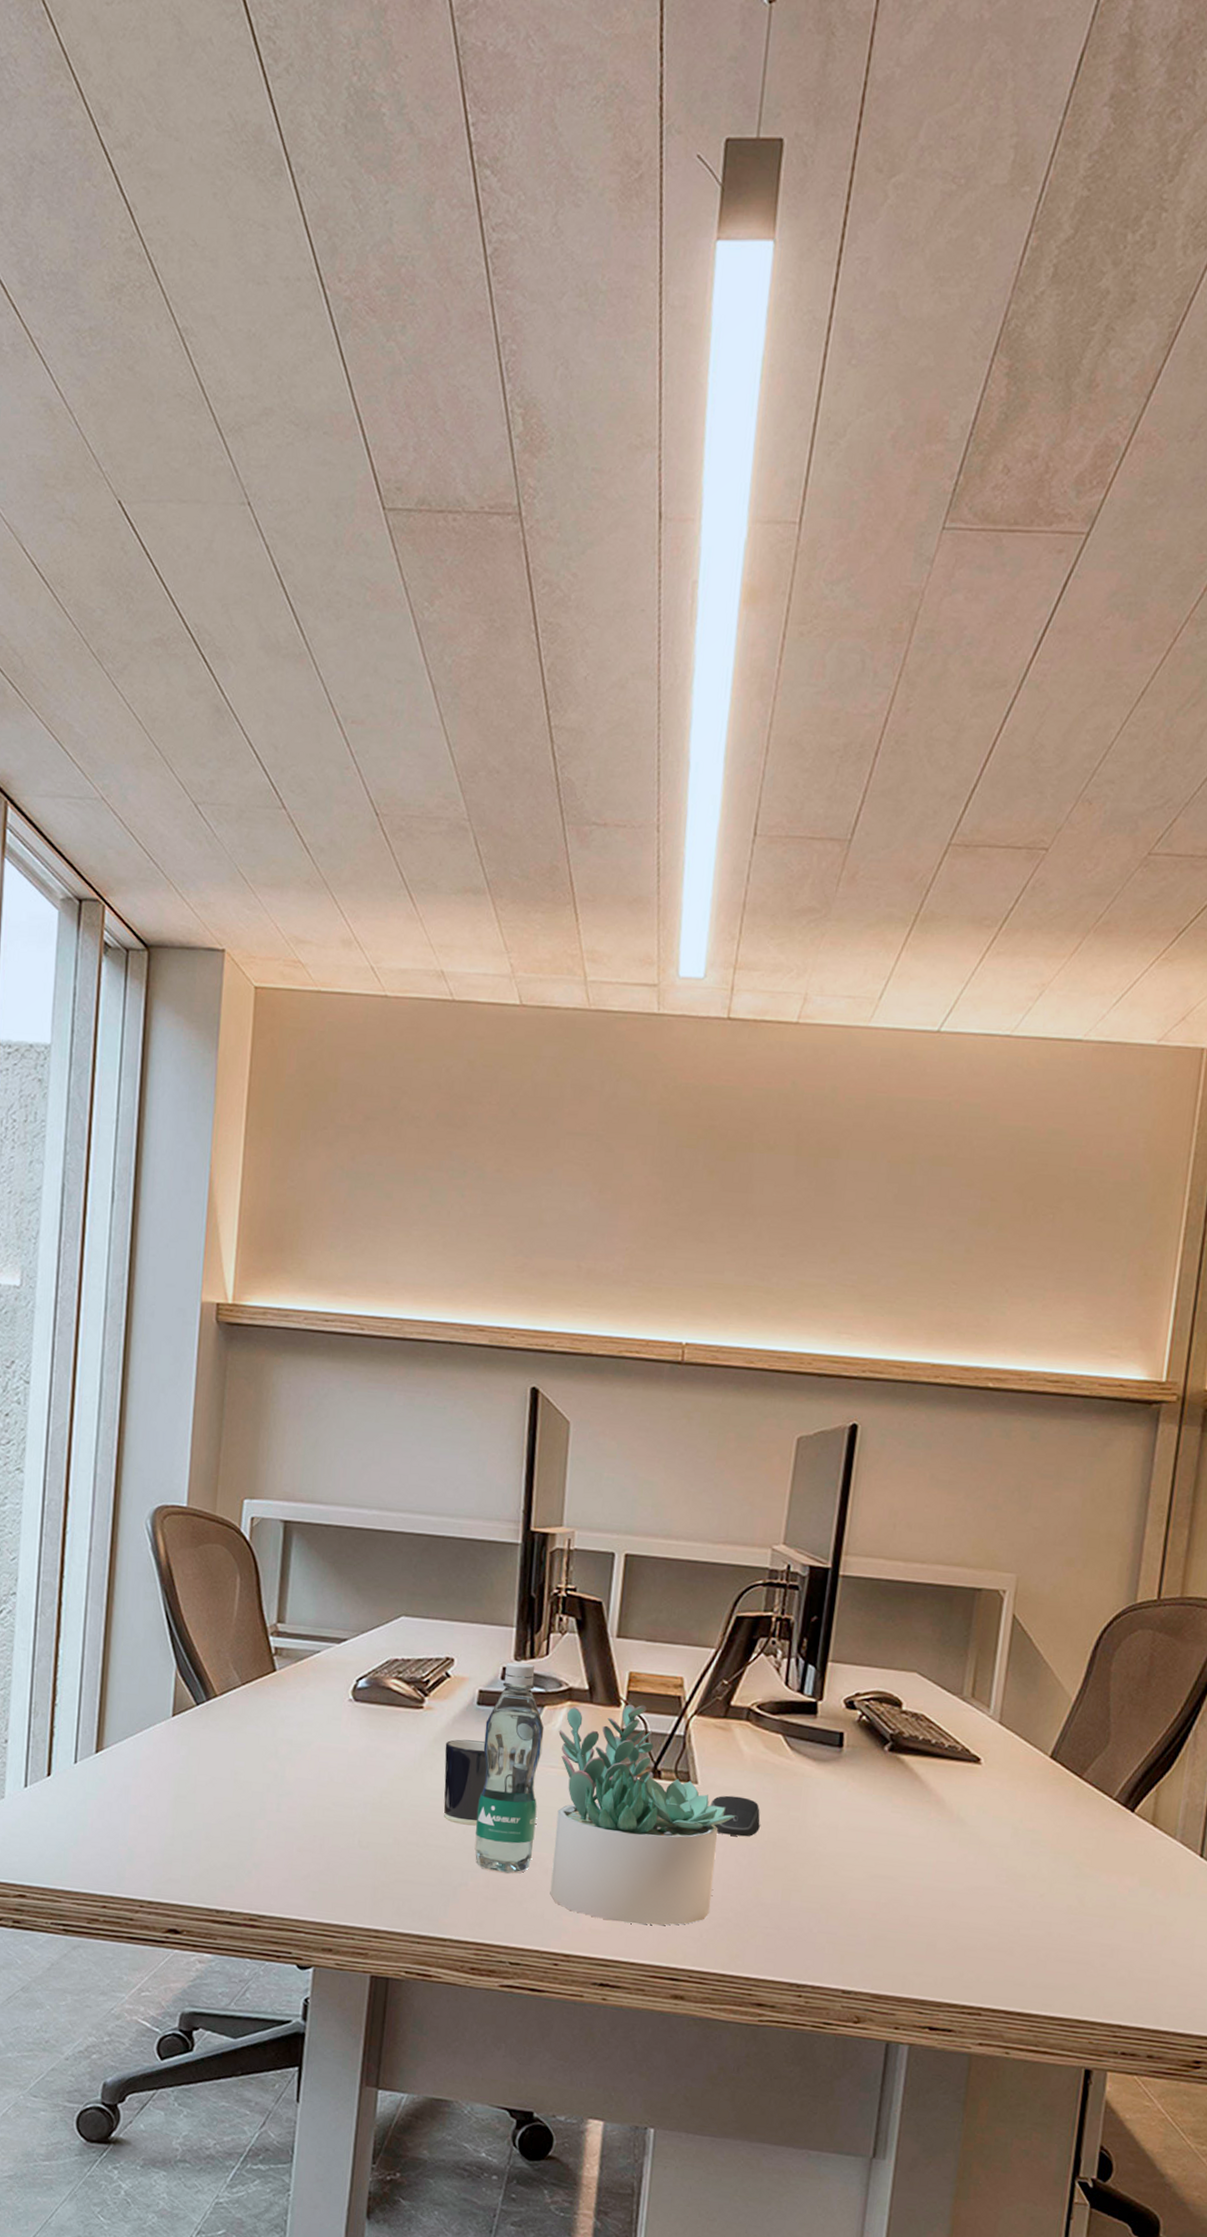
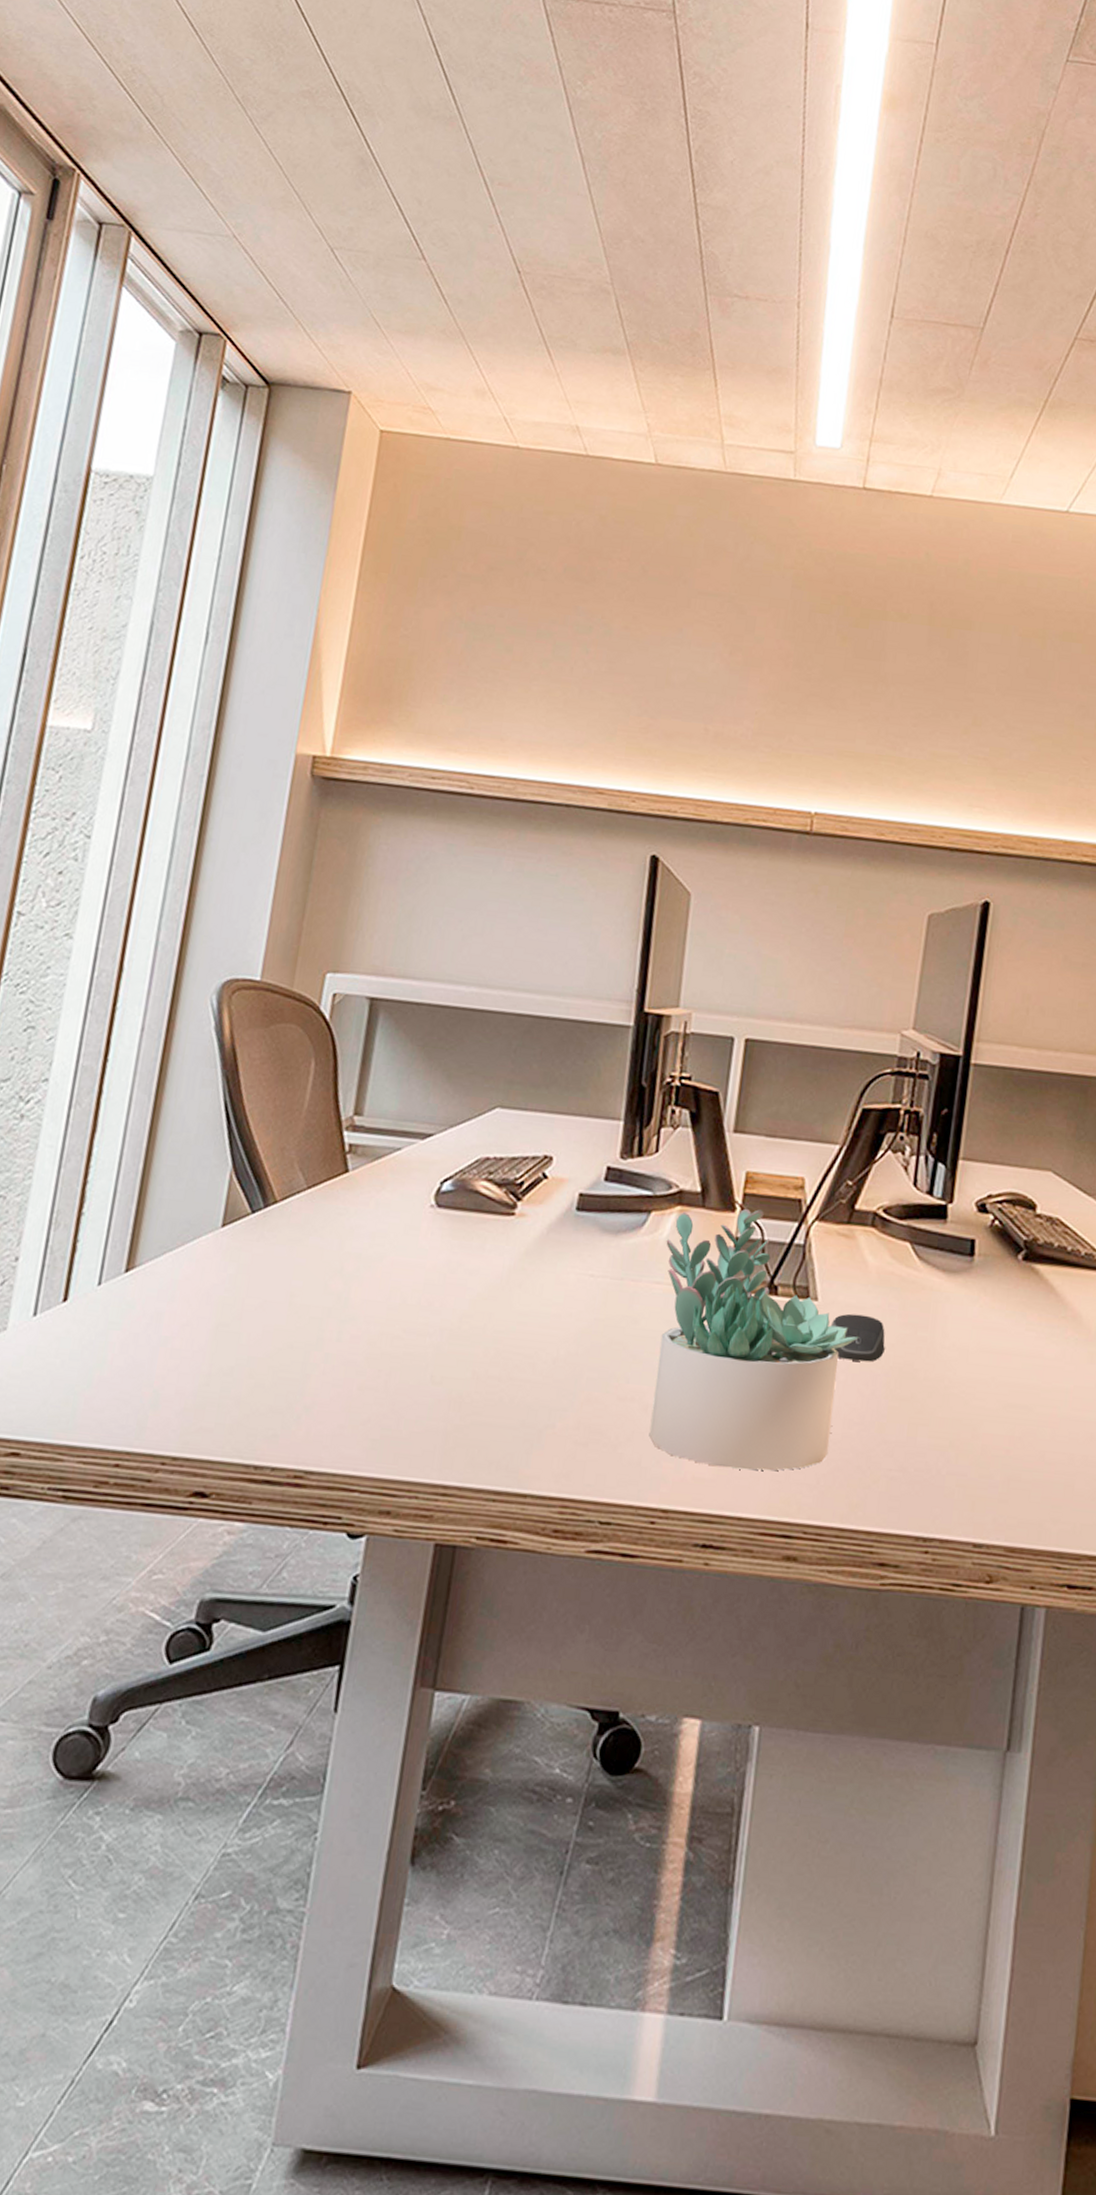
mug: present [443,1739,487,1826] -> none [532,1251,584,1355]
bottle: present [474,1662,544,1875] -> none [565,1160,651,1413]

